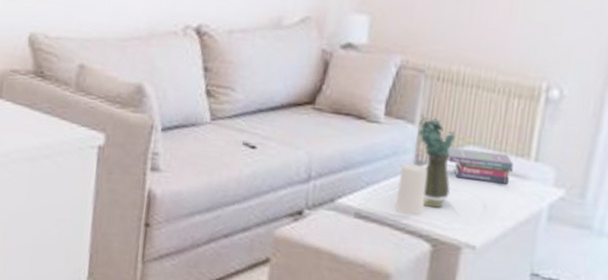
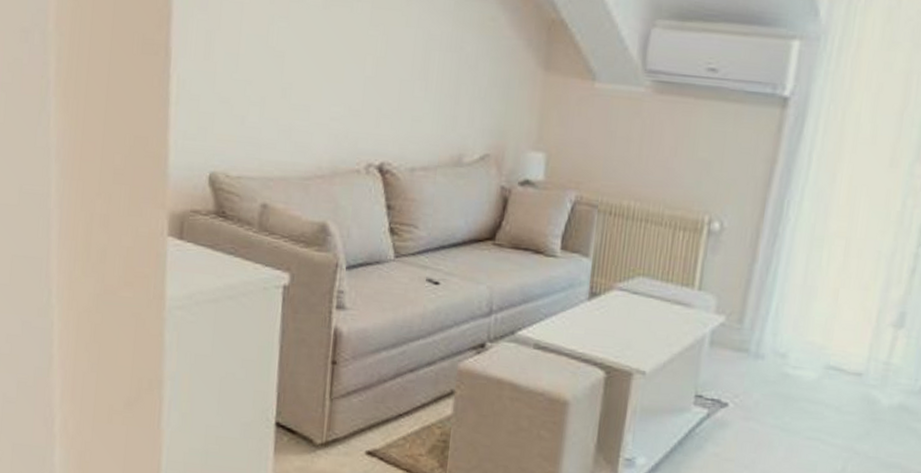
candle: present [394,164,428,215] -> none [571,295,602,345]
vase: present [418,114,455,208] -> none [592,248,626,337]
books: present [447,147,514,184] -> none [619,279,679,313]

